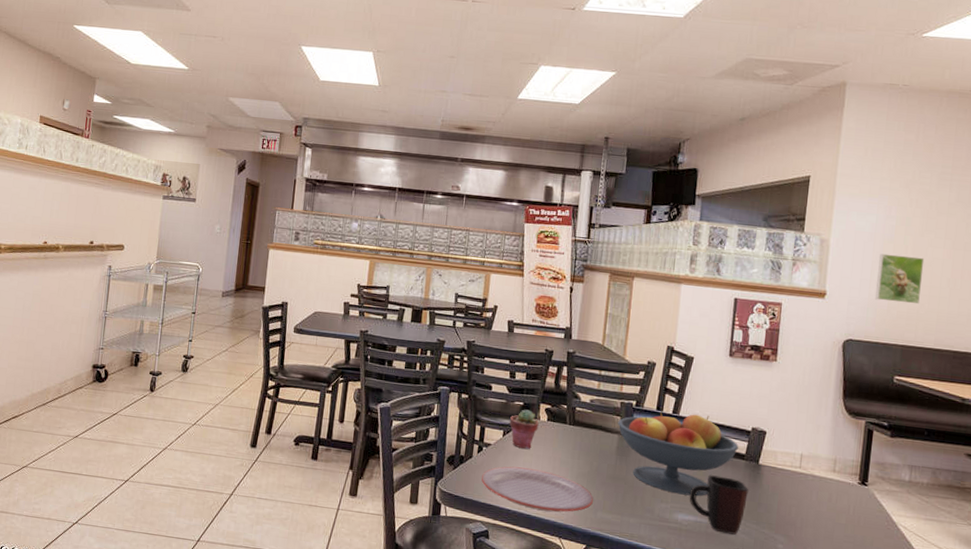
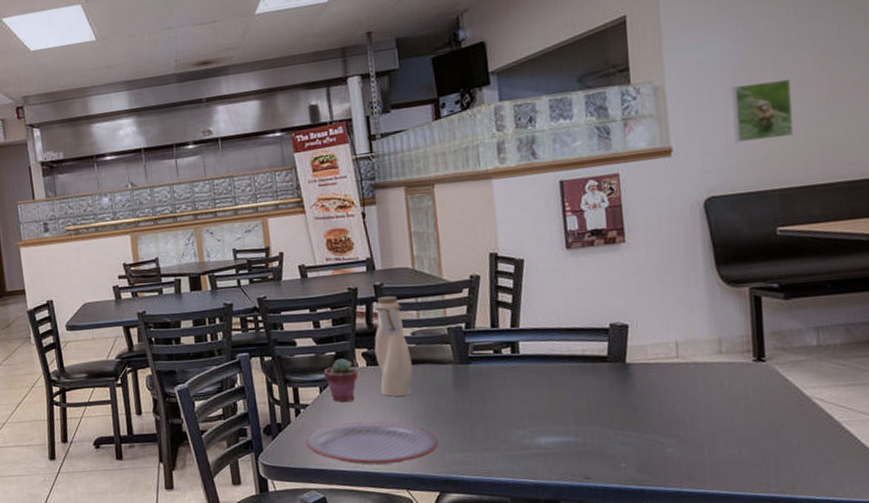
water bottle: none [555,363,587,454] -> present [374,296,413,397]
fruit bowl: present [618,412,739,496] -> none [448,322,599,416]
mug: present [689,475,748,535] -> none [549,386,620,449]

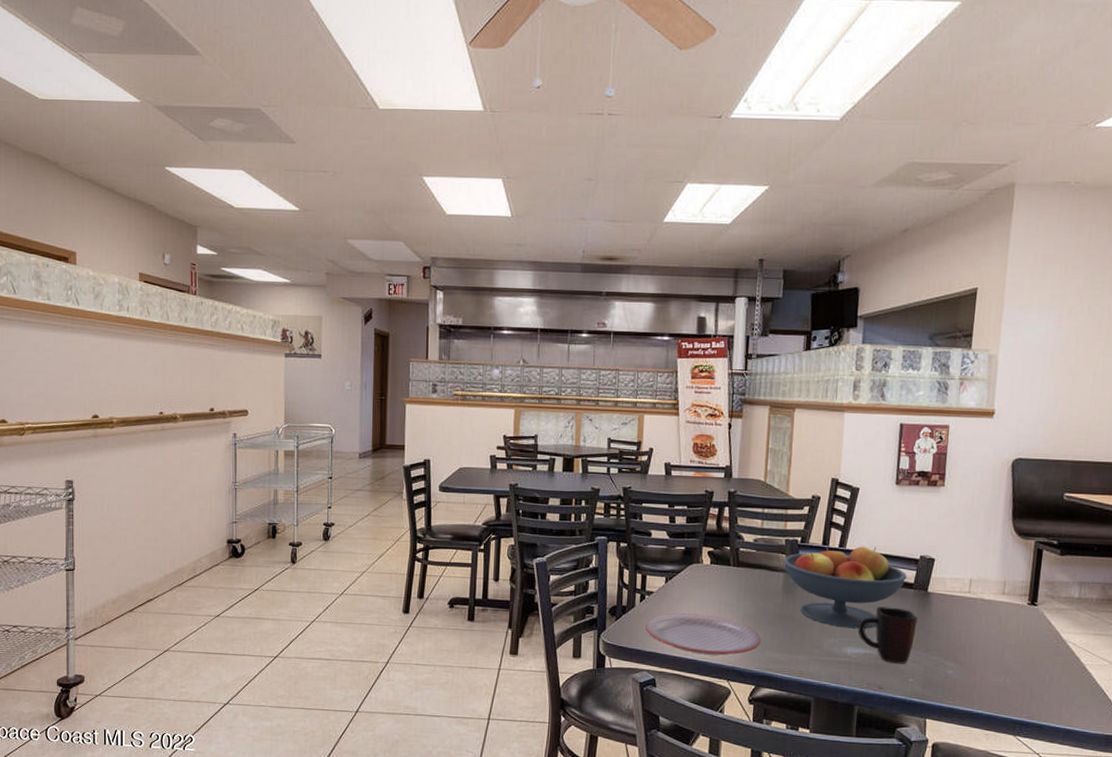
potted succulent: present [324,358,358,402] -> none [672,554,702,594]
water bottle: present [374,296,413,397] -> none [719,503,750,595]
fruit bowl: none [448,322,599,416] -> present [783,546,908,629]
mug: none [549,386,620,449] -> present [858,606,918,664]
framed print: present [732,79,794,143] -> none [1044,366,1096,418]

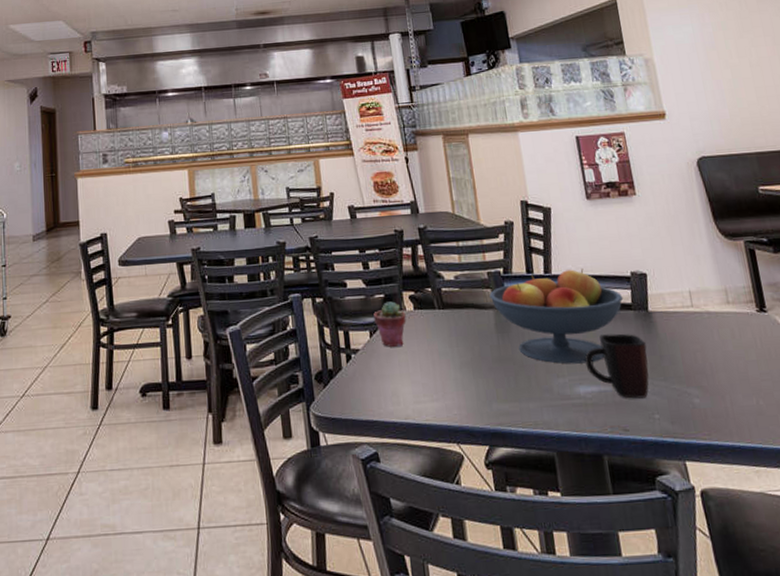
plate: present [646,612,761,656] -> none [357,368,485,416]
potted succulent: none [672,554,702,594] -> present [373,301,407,347]

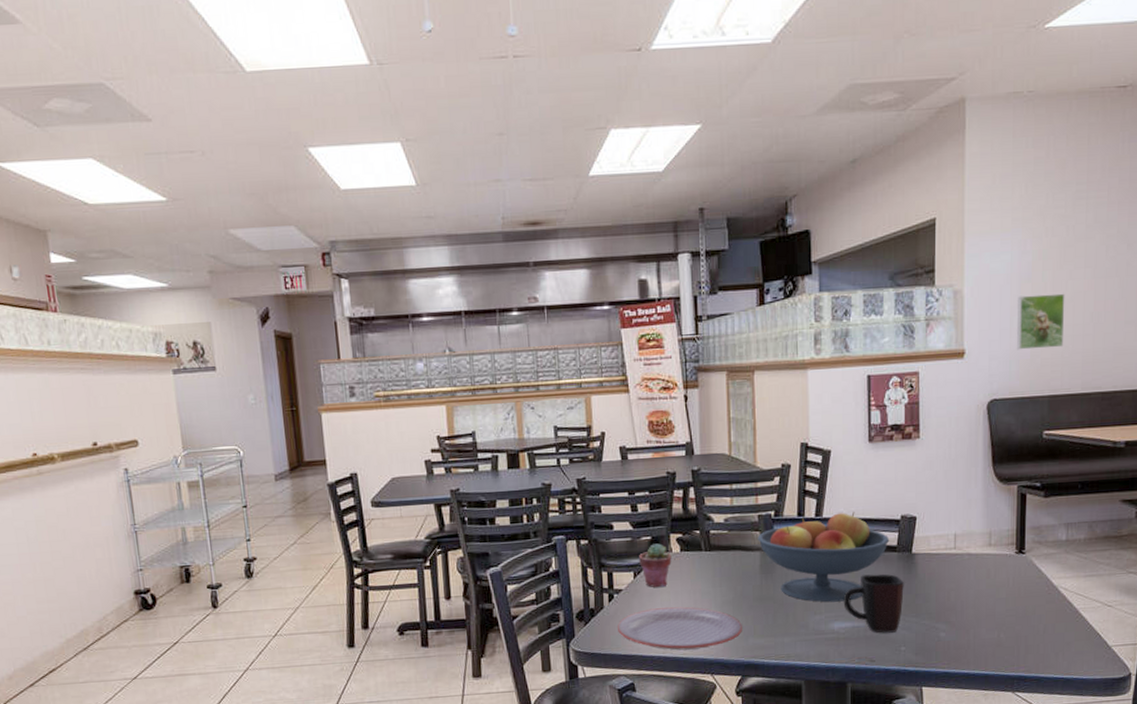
plate: none [357,368,485,416] -> present [618,606,742,651]
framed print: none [706,59,759,111] -> present [1016,293,1065,350]

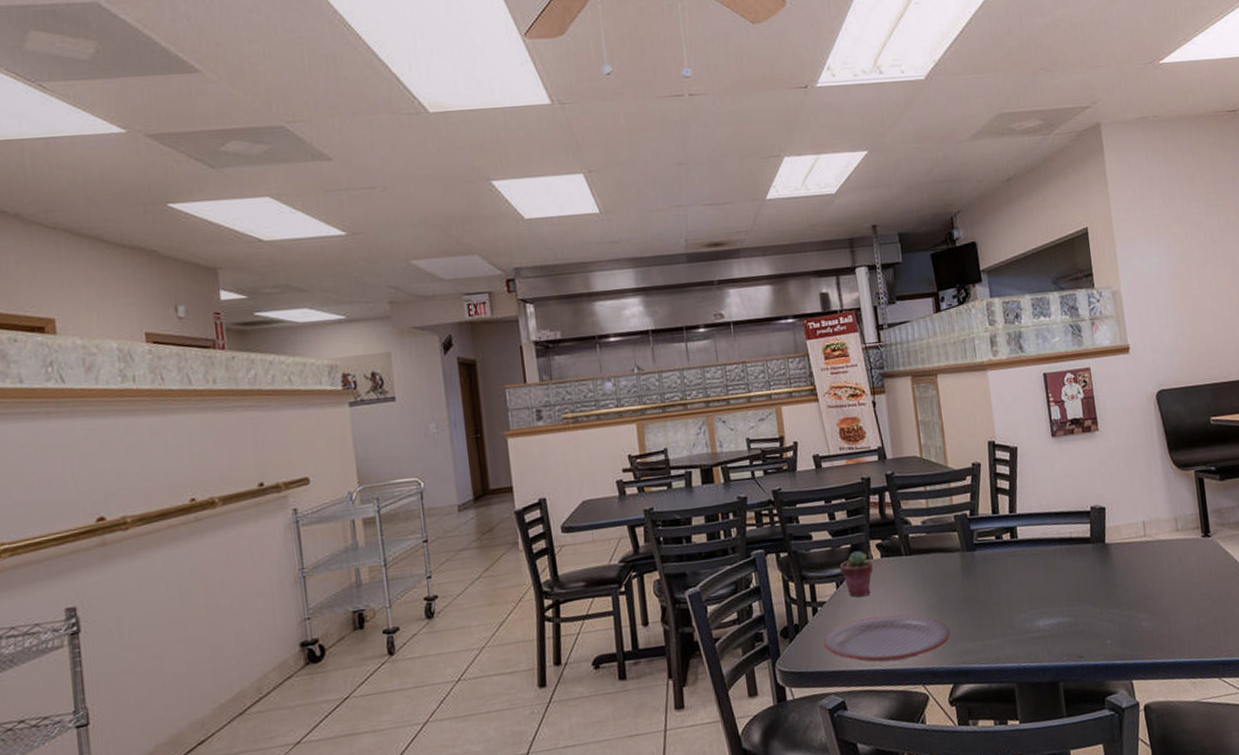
fruit bowl: present [758,512,890,603] -> none [956,506,1083,600]
mug: present [843,574,904,633] -> none [1045,566,1103,627]
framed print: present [1016,293,1065,350] -> none [1170,290,1216,343]

